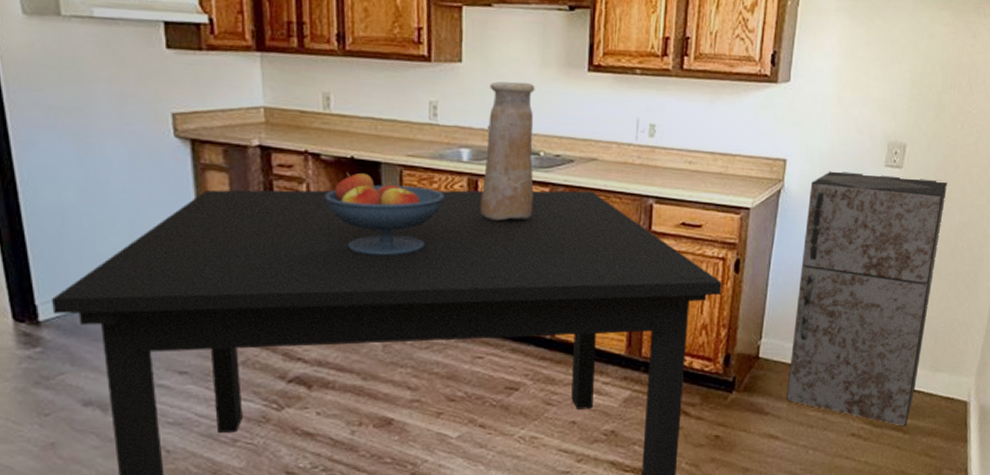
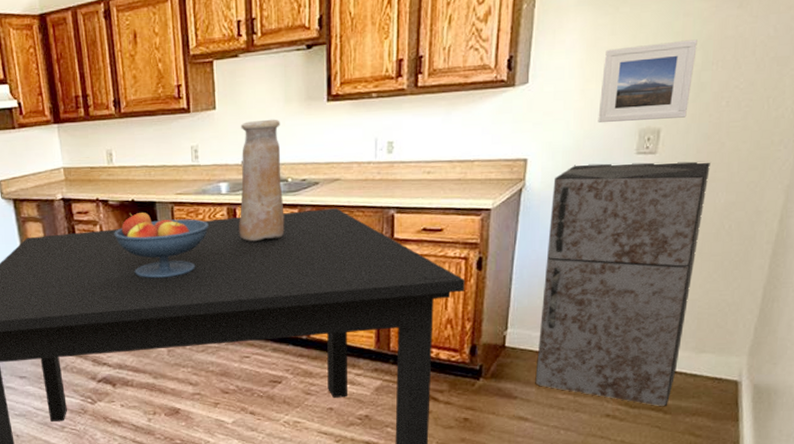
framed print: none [852,58,939,136] -> present [598,39,697,123]

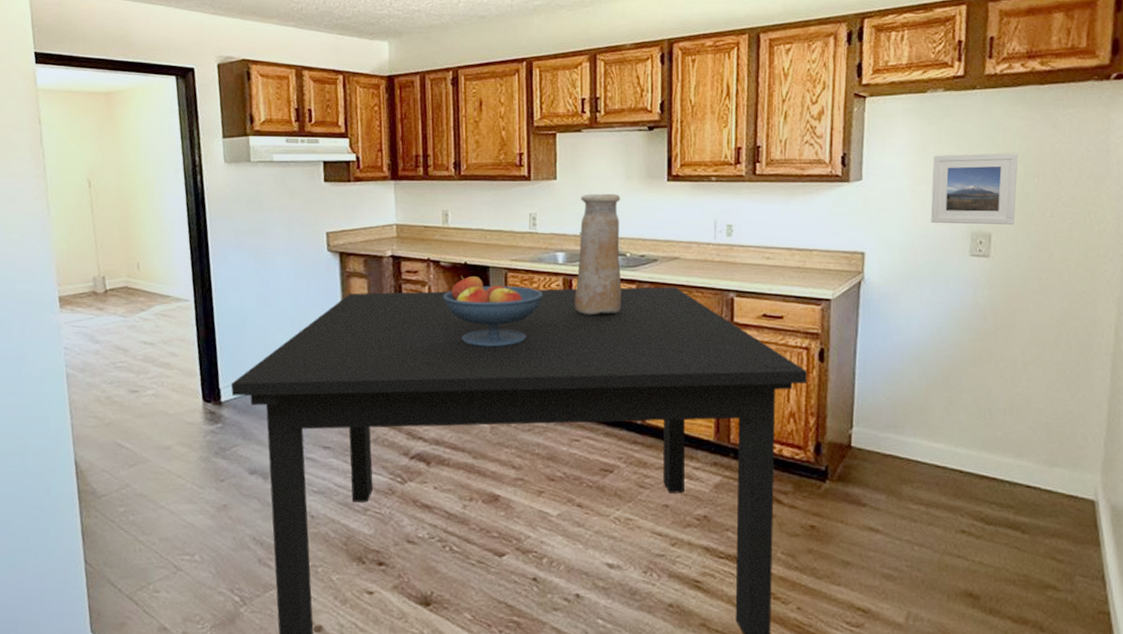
storage cabinet: present [535,161,710,406] -> none [884,262,1042,524]

